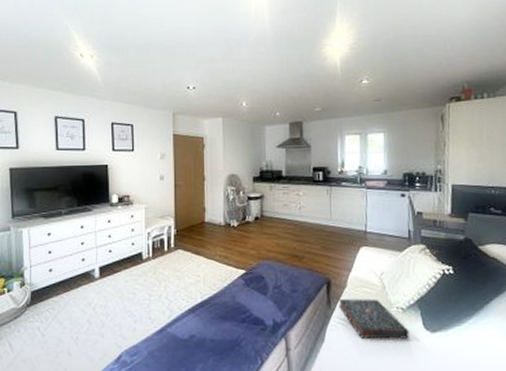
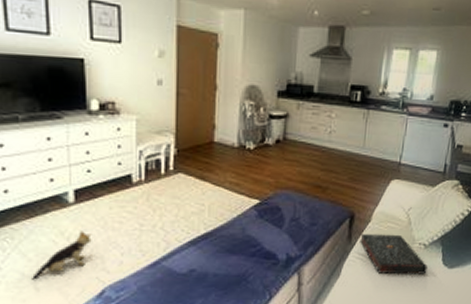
plush toy: none [66,301,112,345] -> present [32,231,92,280]

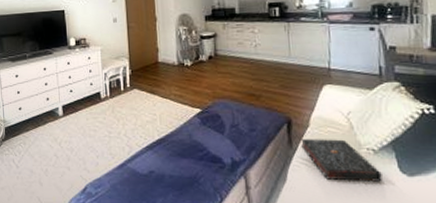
plush toy: present [32,231,92,280] -> none [38,138,76,176]

